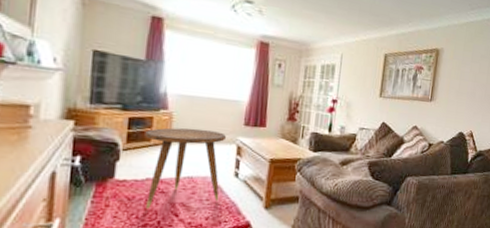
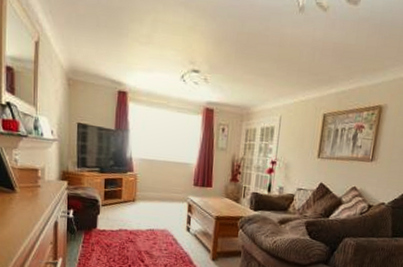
side table: present [145,127,226,209] -> none [117,187,179,254]

